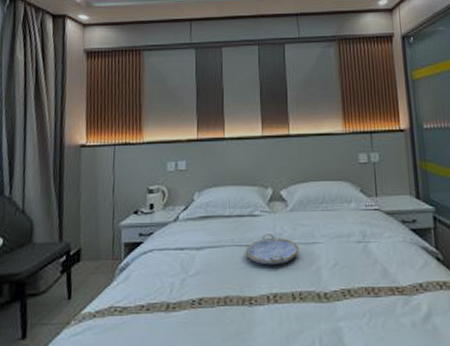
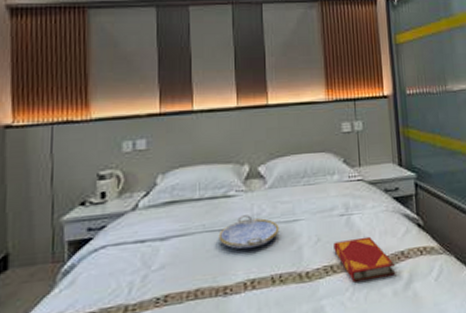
hardback book: none [351,265,414,309] -> present [334,236,396,283]

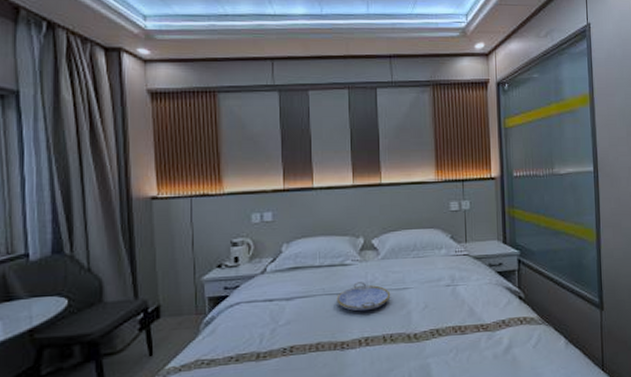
hardback book: present [334,236,396,283] -> none [440,305,497,345]

